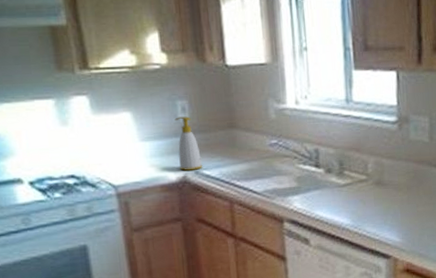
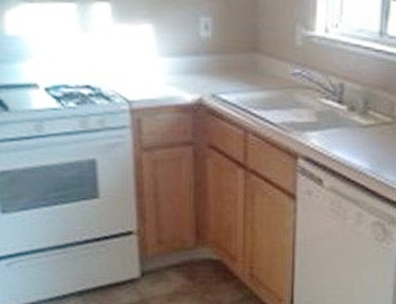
soap bottle: present [175,116,203,171] -> none [196,34,221,93]

